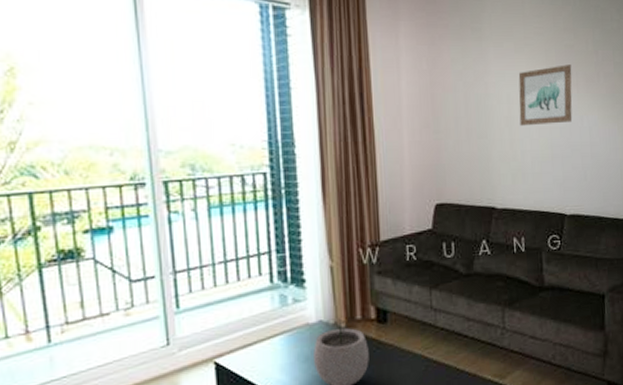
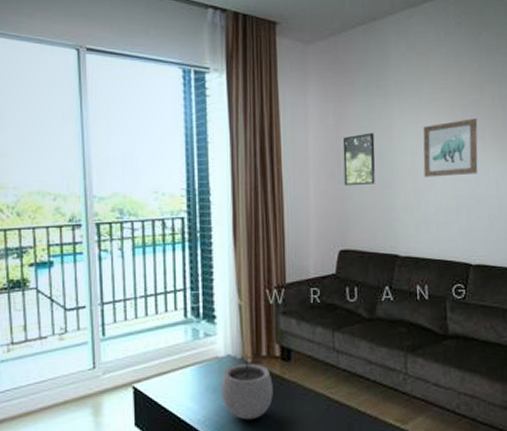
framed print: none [437,78,471,136] -> present [342,133,375,186]

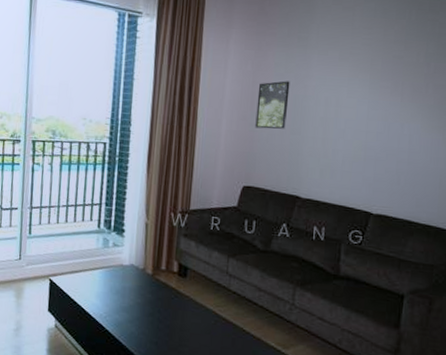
plant pot: present [222,355,273,420] -> none [122,266,168,322]
wall art: present [423,118,478,177] -> none [335,74,398,129]

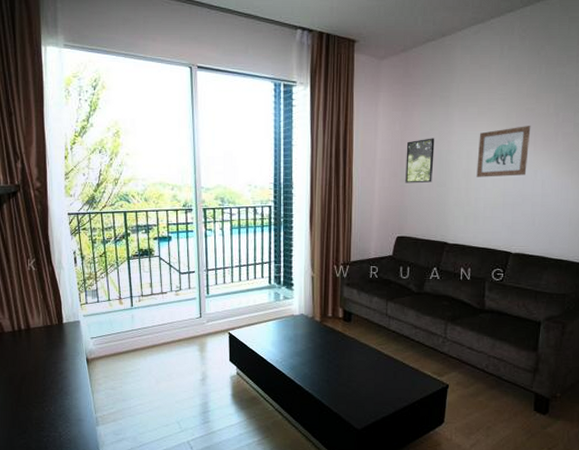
wall art: none [335,74,398,129] -> present [476,126,531,177]

